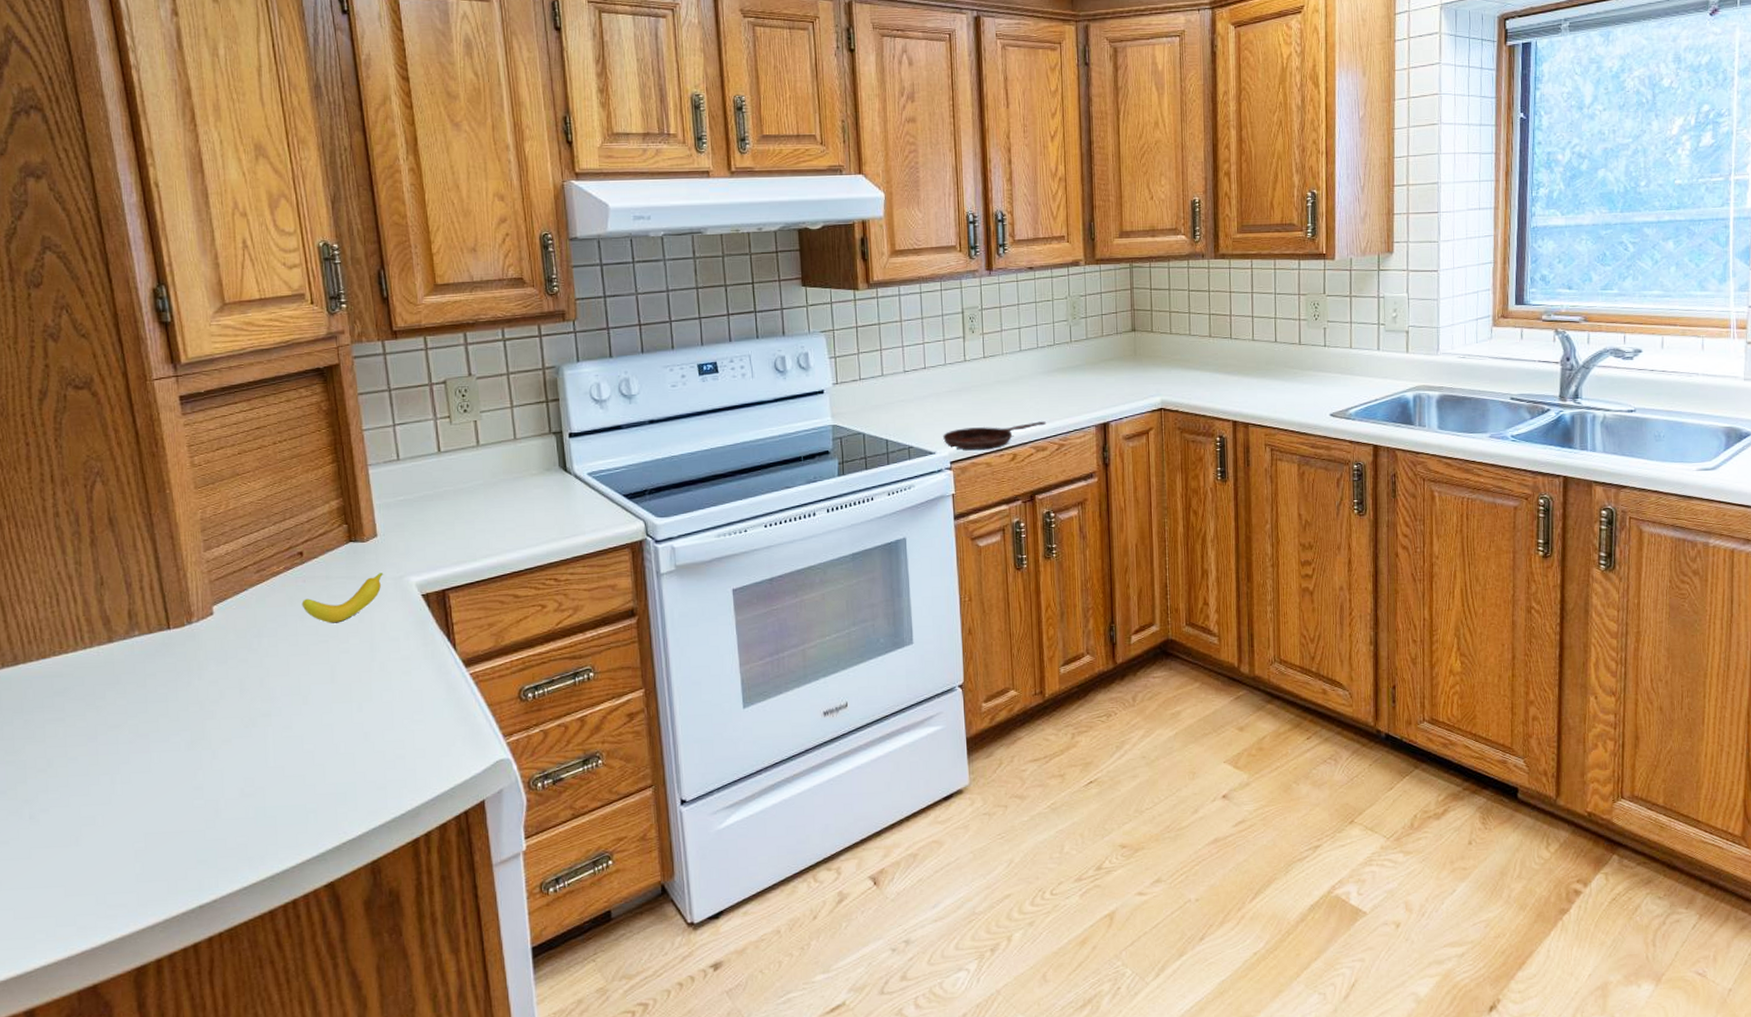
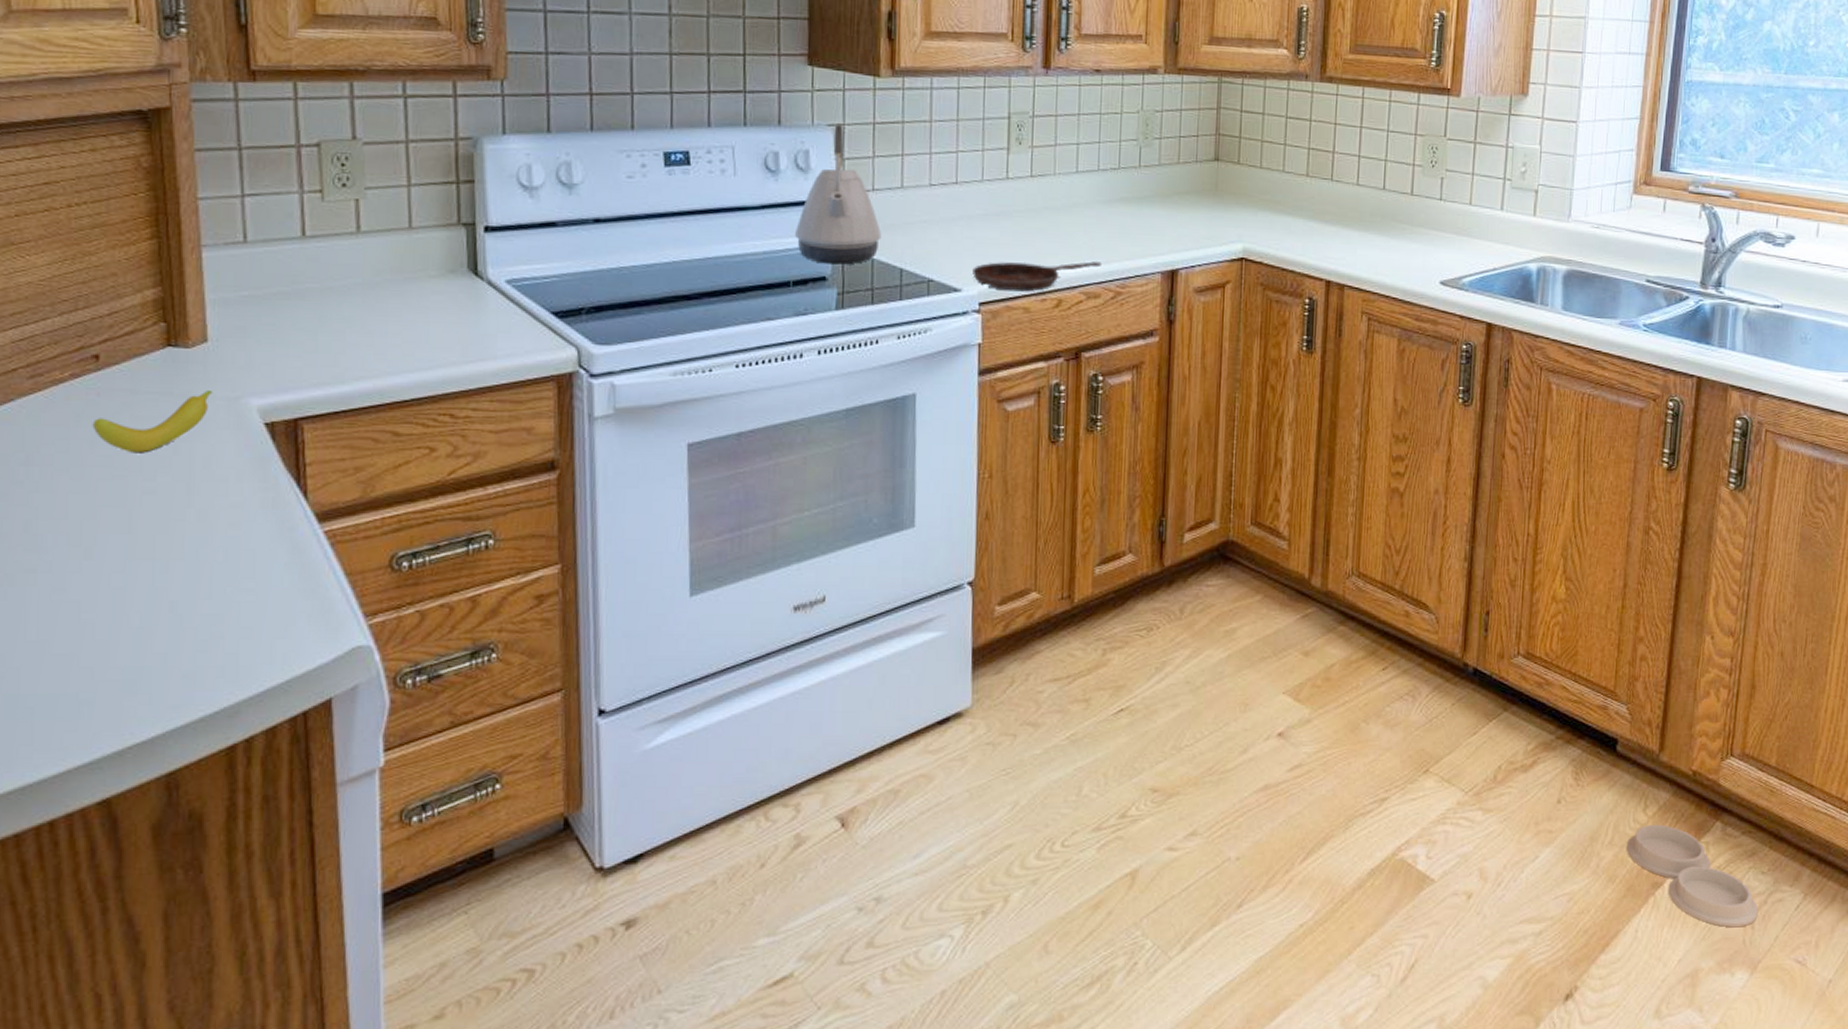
kettle: none [802,330,870,441] -> present [795,123,882,265]
pet bowl: none [1534,859,1658,946] -> present [1627,824,1758,928]

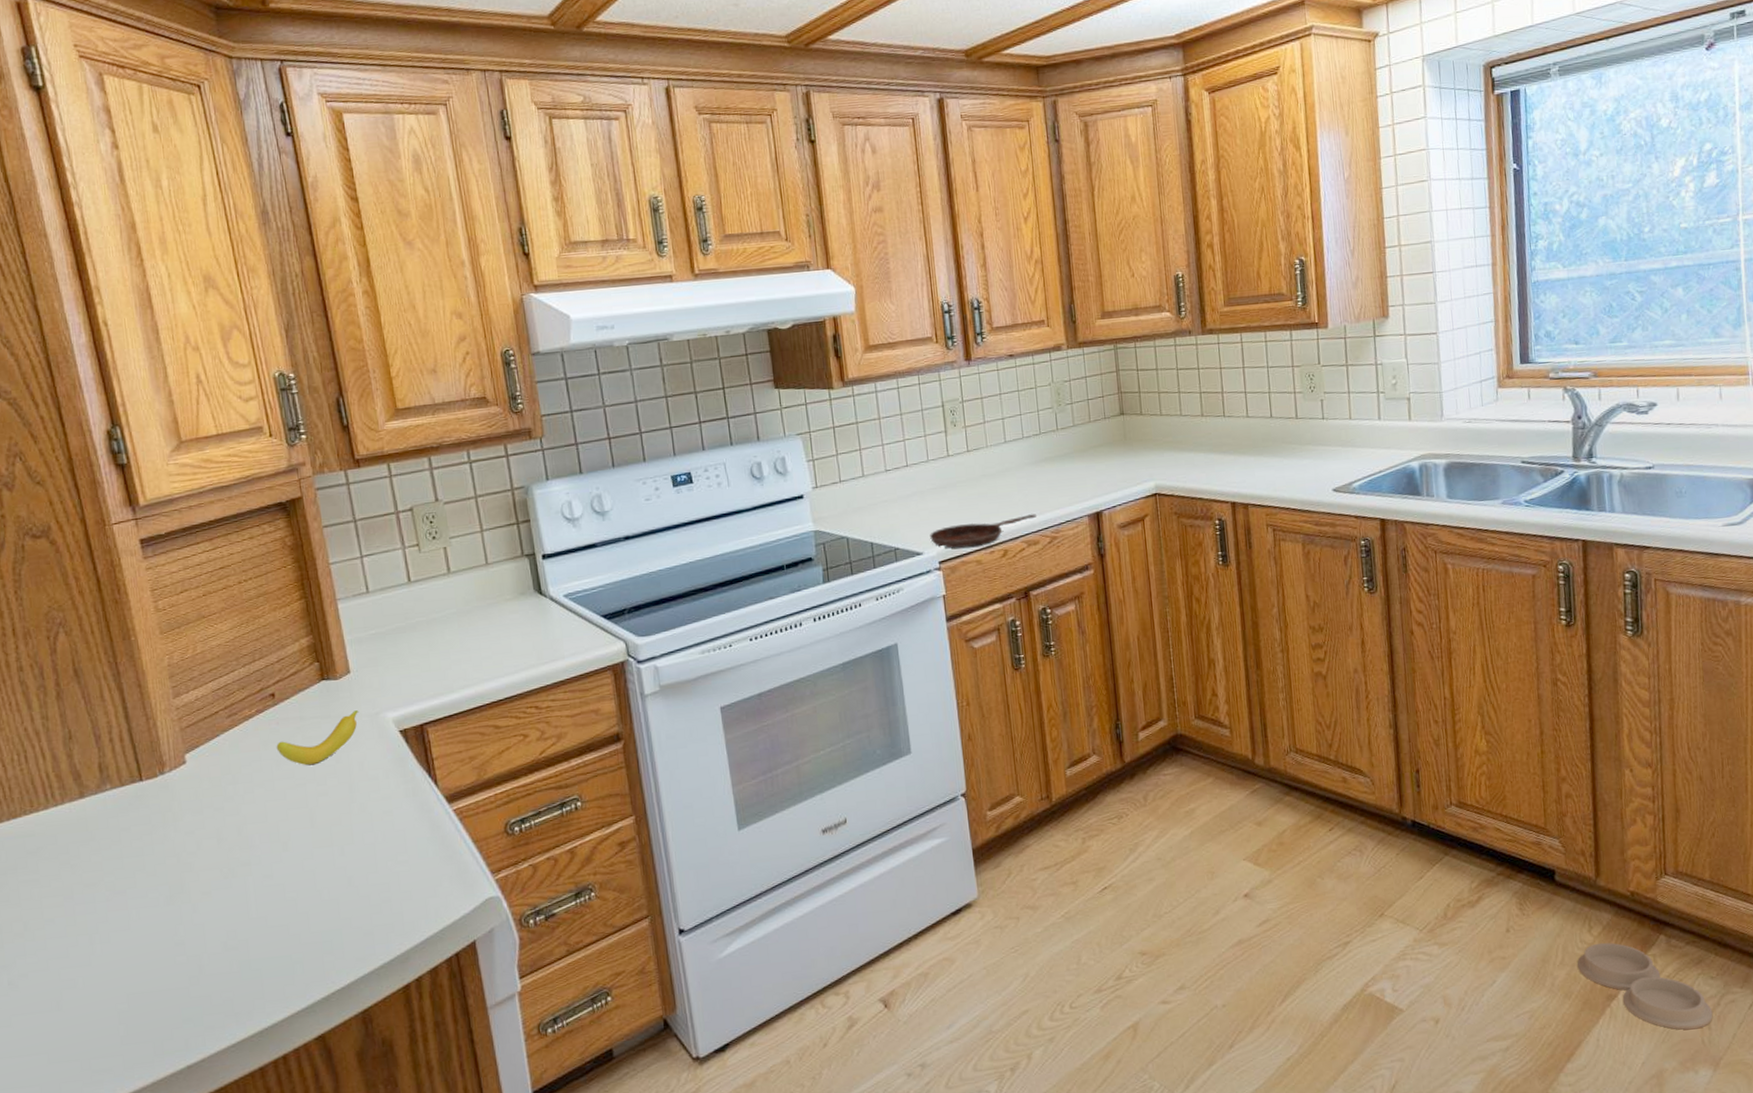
kettle: present [795,123,882,265] -> none [782,432,852,547]

